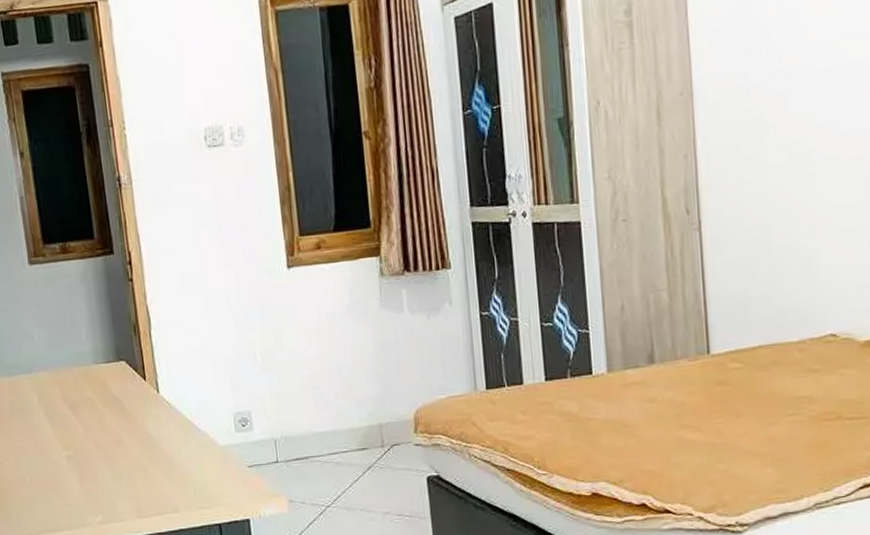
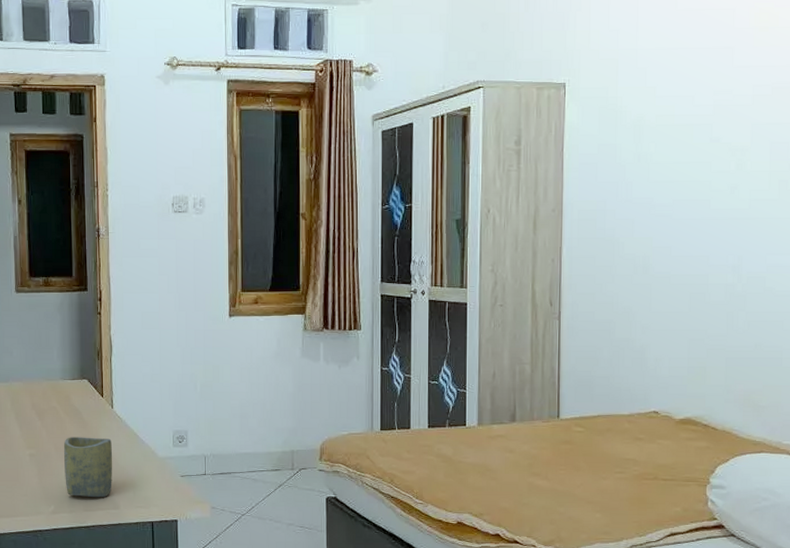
cup: none [105,429,168,501] -> present [64,437,113,498]

